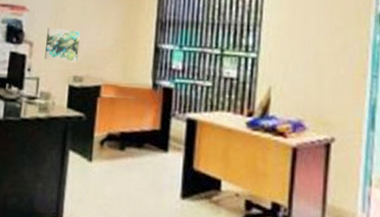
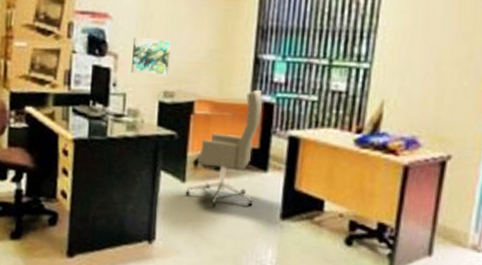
office chair: none [92,75,162,186] -> present [185,89,262,207]

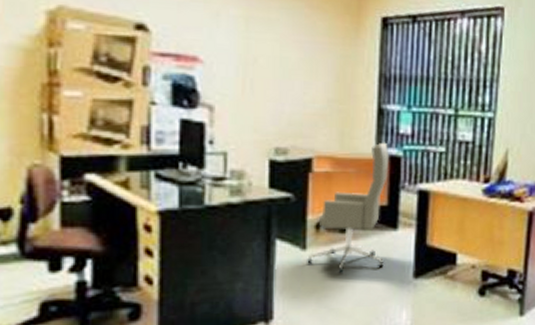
wall art: present [130,38,171,76] -> none [231,86,281,130]

